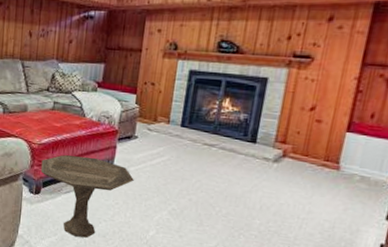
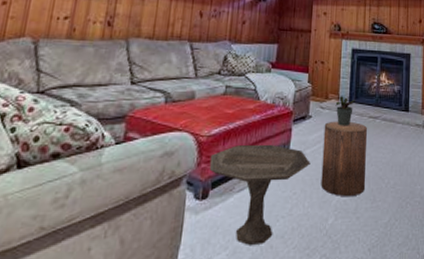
stool: none [143,143,200,217] -> present [321,121,367,196]
potted plant: none [164,119,189,151] -> present [335,95,356,126]

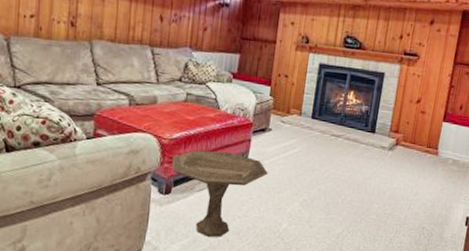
stool: present [321,121,367,196] -> none [277,135,328,207]
potted plant: present [335,95,356,126] -> none [297,111,319,142]

